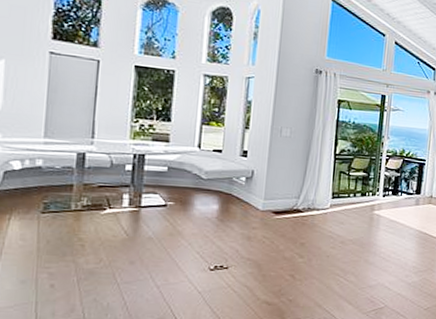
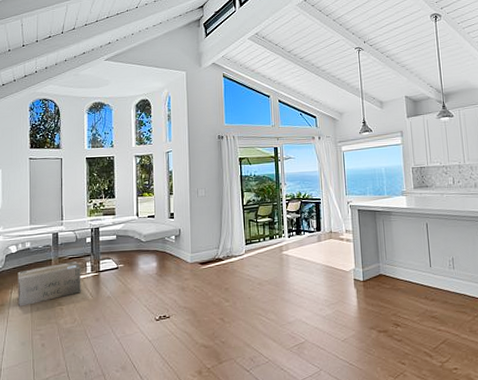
cardboard box: none [18,191,115,237] -> present [17,262,81,307]

